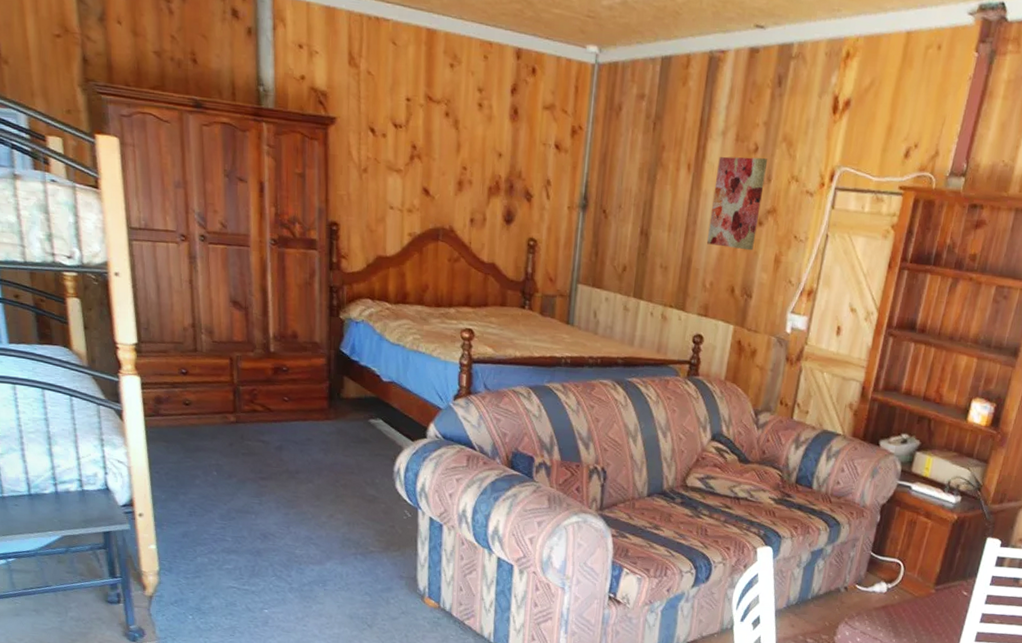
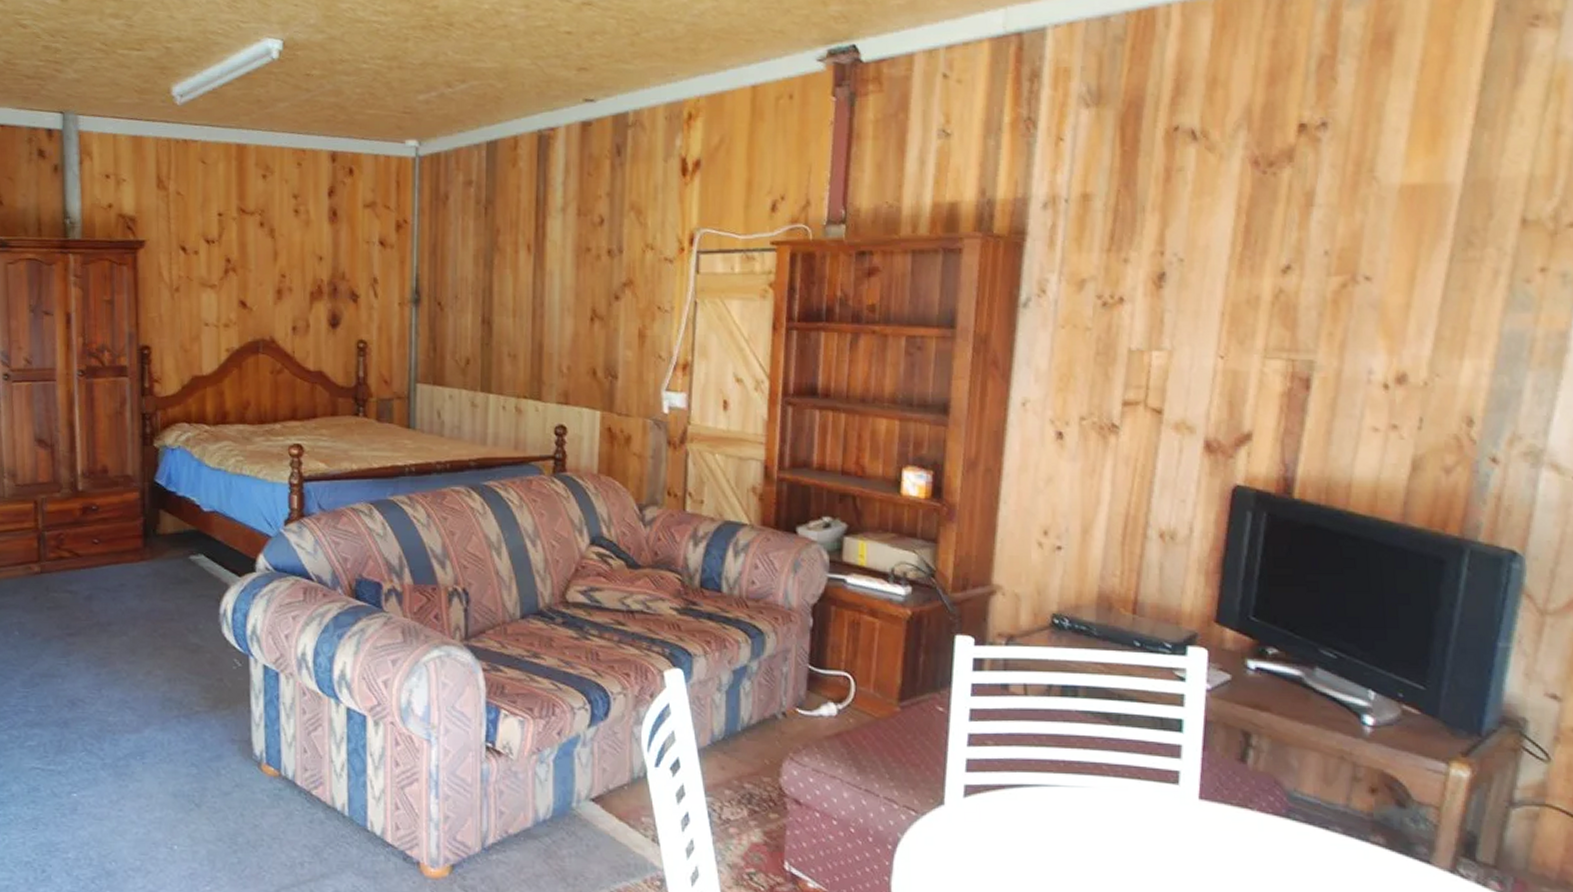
wall art: present [707,156,768,251] -> none [559,230,617,328]

